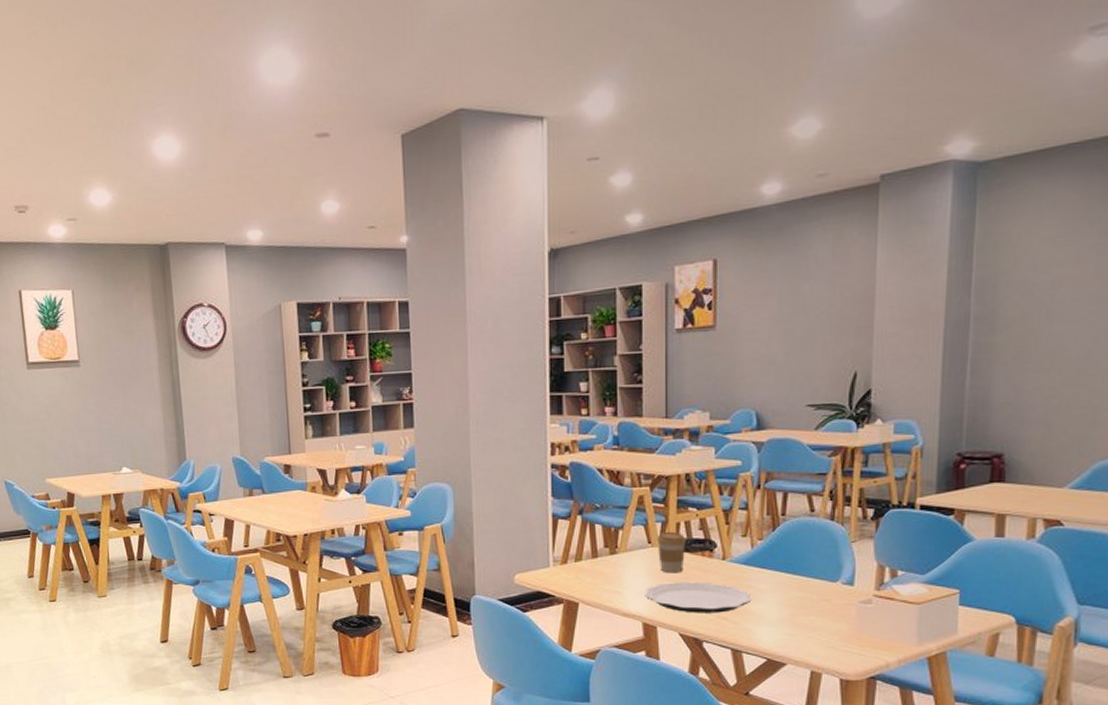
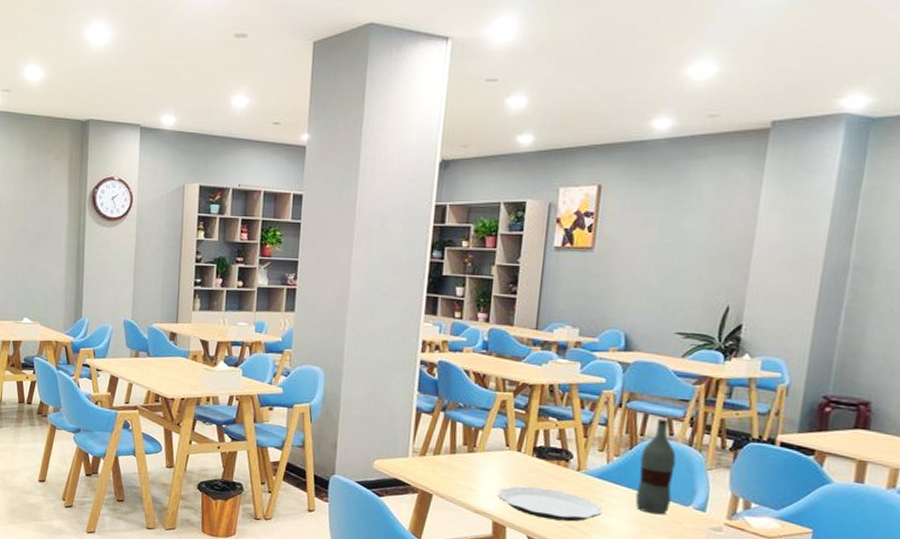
coffee cup: present [656,531,687,573] -> none [514,436,544,478]
bottle: none [783,495,819,595] -> present [635,418,676,515]

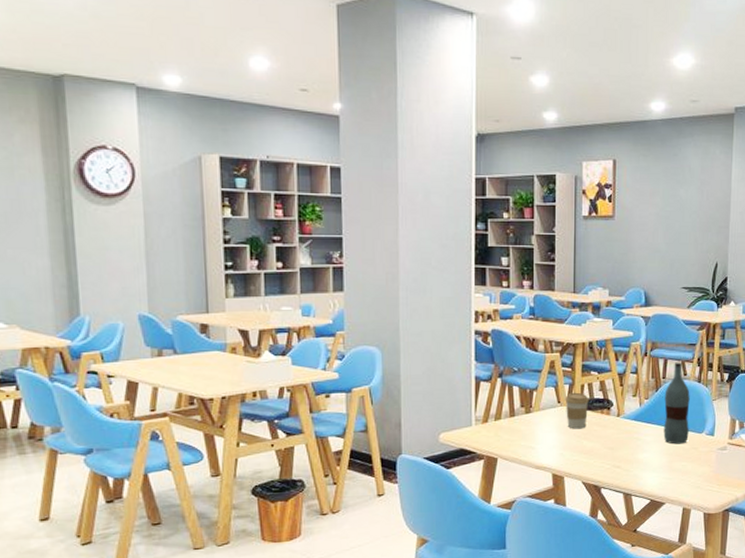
plate: present [497,486,603,522] -> none [554,436,640,464]
coffee cup: none [514,436,544,478] -> present [565,392,589,429]

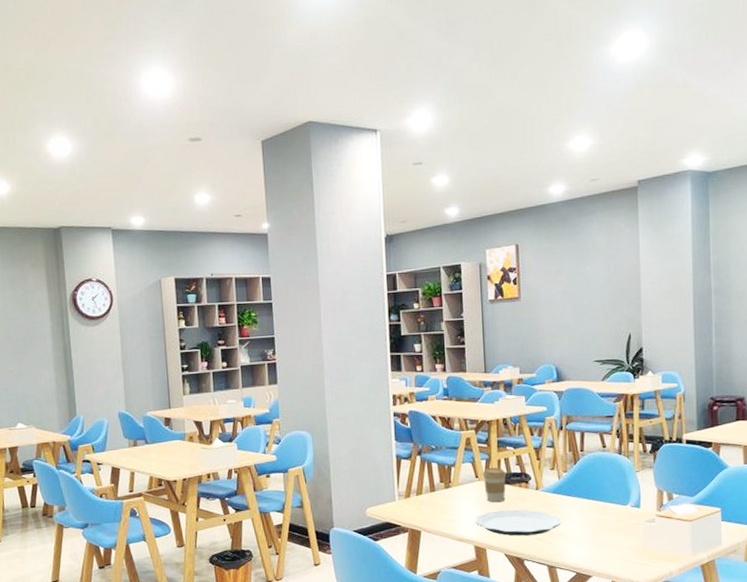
plate: none [554,436,640,464] -> present [475,509,562,536]
bottle: present [663,362,690,445] -> none [584,434,613,517]

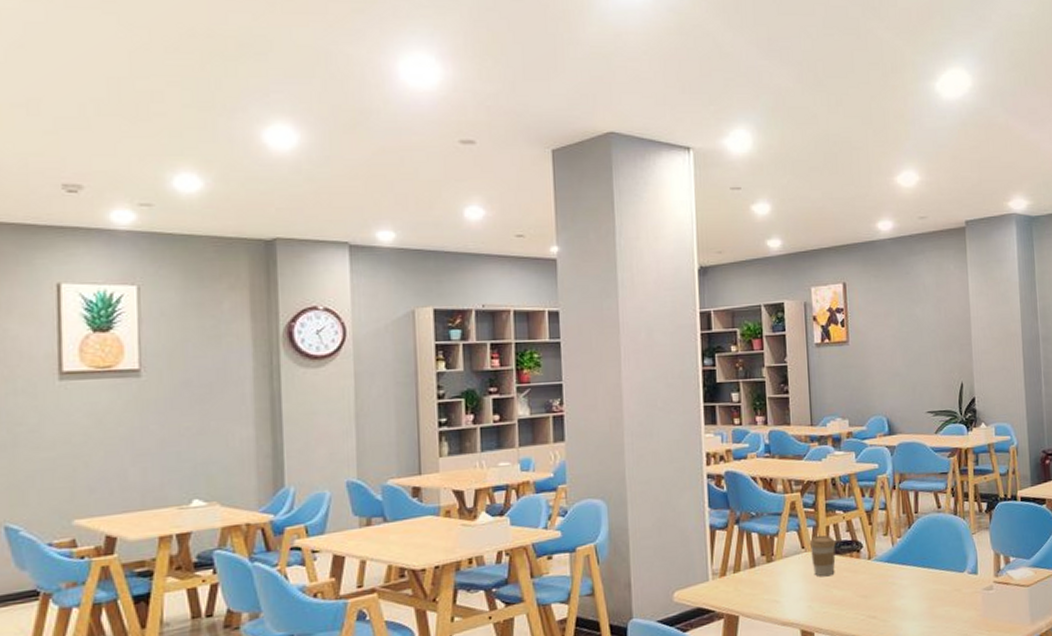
plate: present [475,509,562,536] -> none [801,583,896,615]

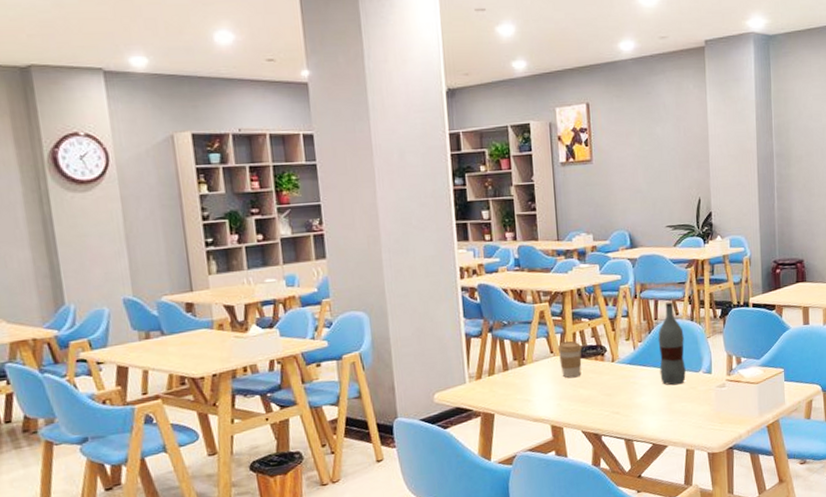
bottle: none [918,493,949,587] -> present [658,301,686,386]

